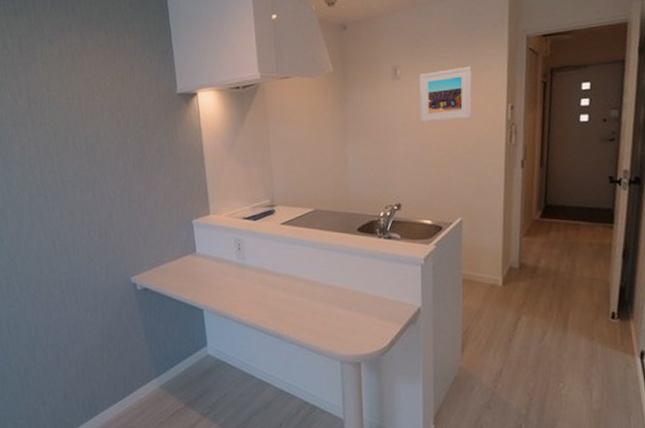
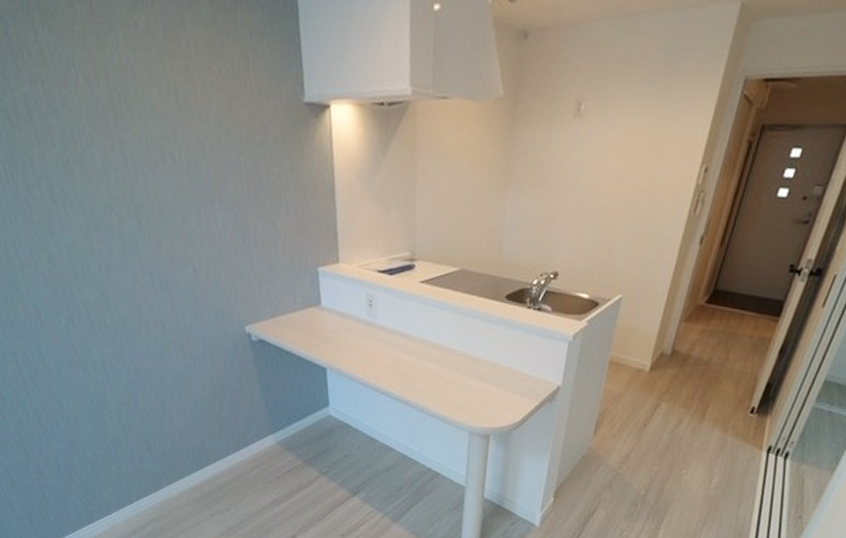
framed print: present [419,66,472,122] -> none [598,110,671,179]

